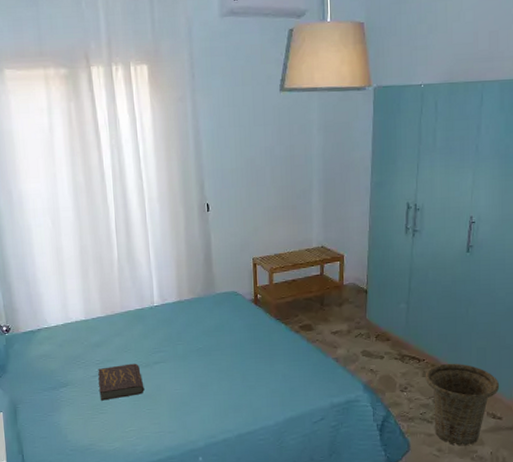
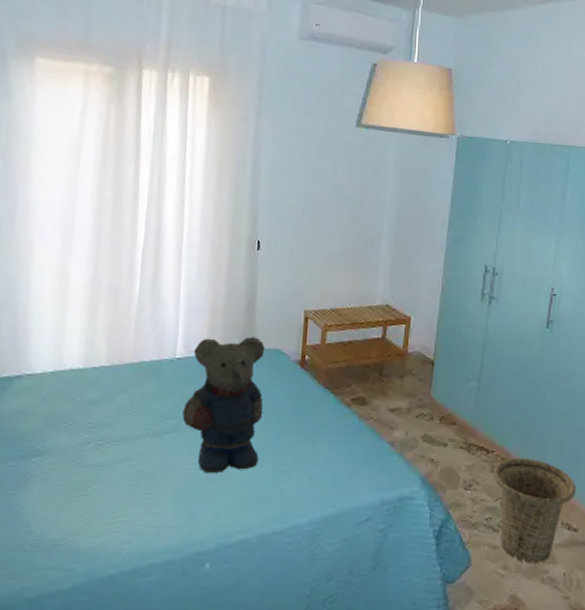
book: present [98,363,144,401] -> none [85,430,147,478]
teddy bear: none [165,283,230,391] -> present [182,337,265,473]

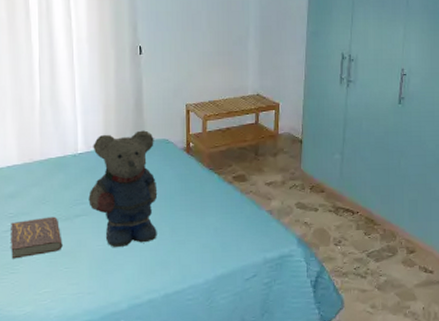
book: none [85,430,147,478] -> present [11,216,63,259]
basket: present [493,457,577,564] -> none [359,215,431,302]

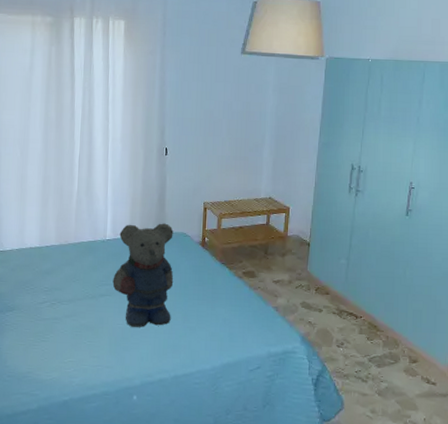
book: present [11,216,63,259] -> none [44,293,88,329]

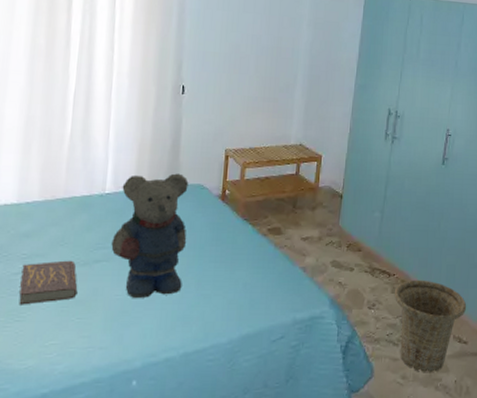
book: none [44,293,88,329] -> present [19,260,78,305]
basket: none [361,322,435,410] -> present [394,279,467,373]

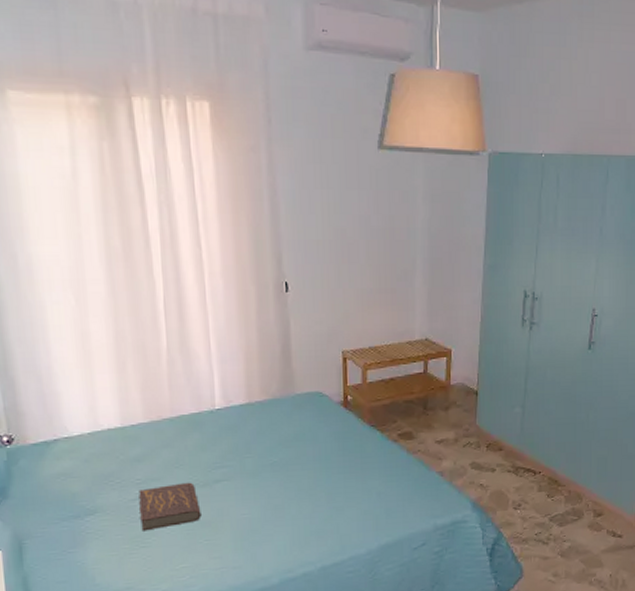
teddy bear: present [111,173,189,298] -> none [230,381,312,516]
basket: present [394,279,467,373] -> none [541,475,621,570]

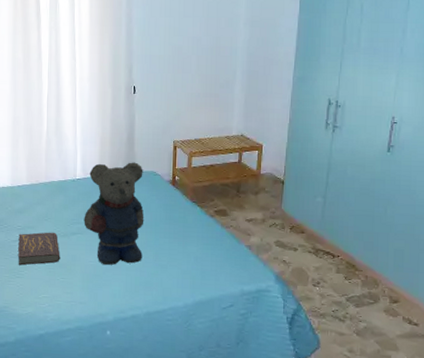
teddy bear: none [230,381,312,516] -> present [84,162,145,265]

